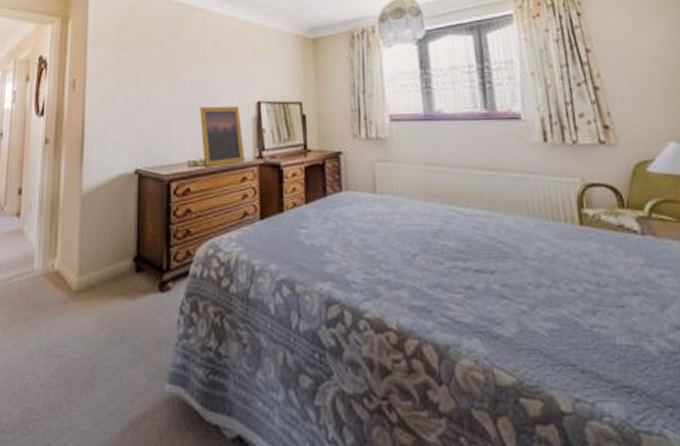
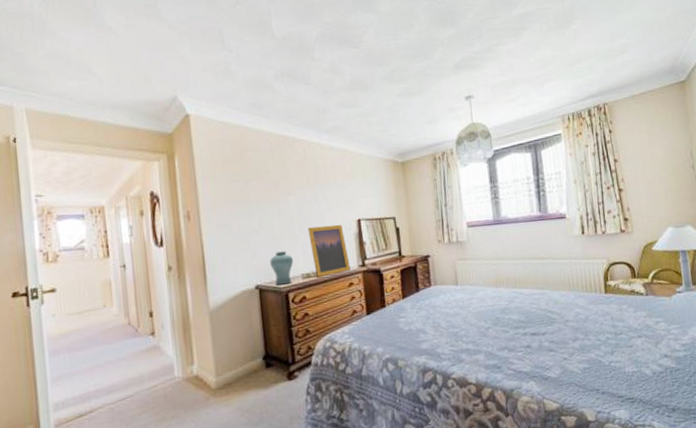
vase: none [154,132,181,172] -> present [270,251,294,285]

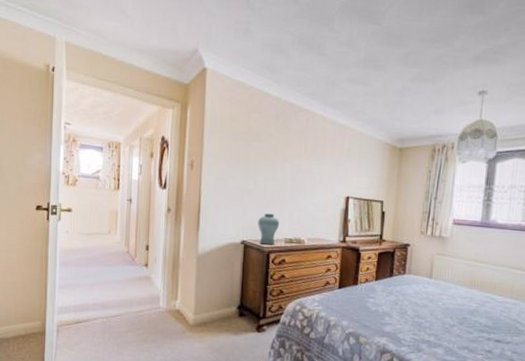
picture frame: present [308,224,351,278] -> none [297,196,332,245]

